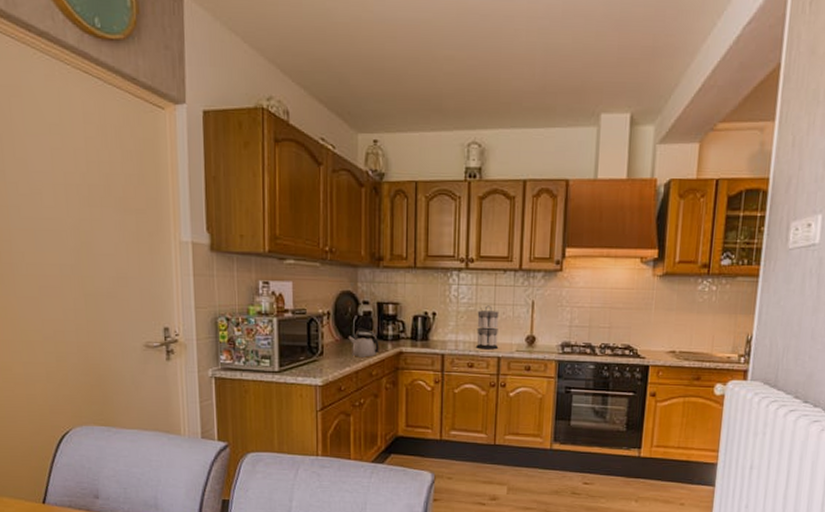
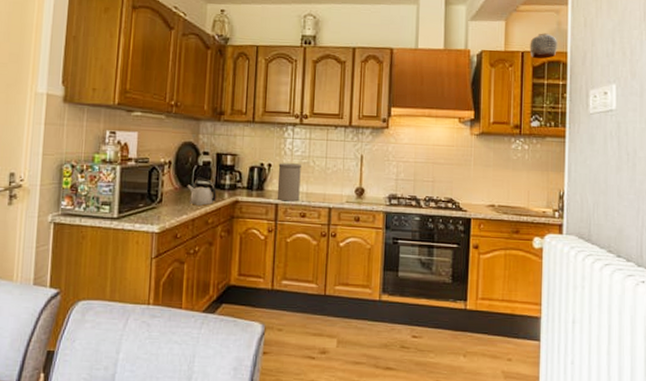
canister: none [443,311,468,352] -> present [277,163,301,202]
spice rack: present [476,305,499,350] -> none [308,158,330,201]
decorative jar: none [725,156,760,188] -> present [530,33,558,59]

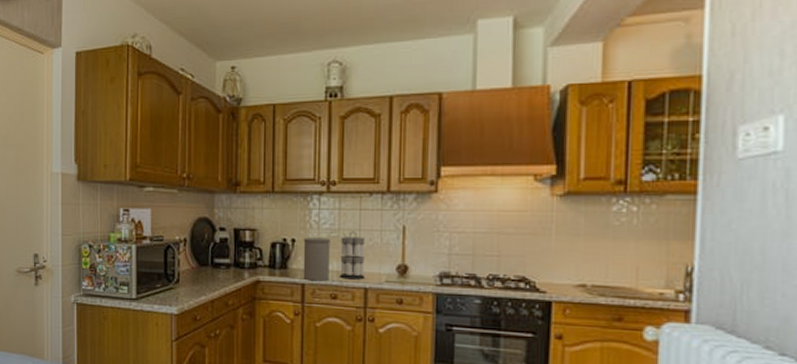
kettle: present [187,177,217,206] -> none [204,255,236,286]
spice rack: none [308,158,330,201] -> present [340,231,365,280]
decorative jar: present [530,33,558,59] -> none [641,52,688,89]

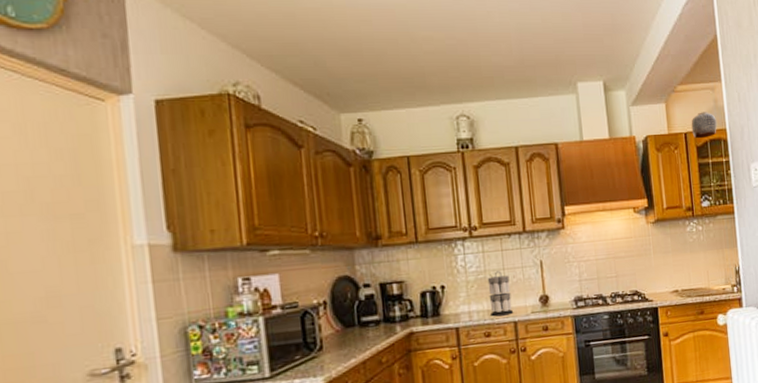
canister: present [303,237,330,282] -> none [452,280,482,324]
decorative jar: none [641,52,688,89] -> present [691,112,718,139]

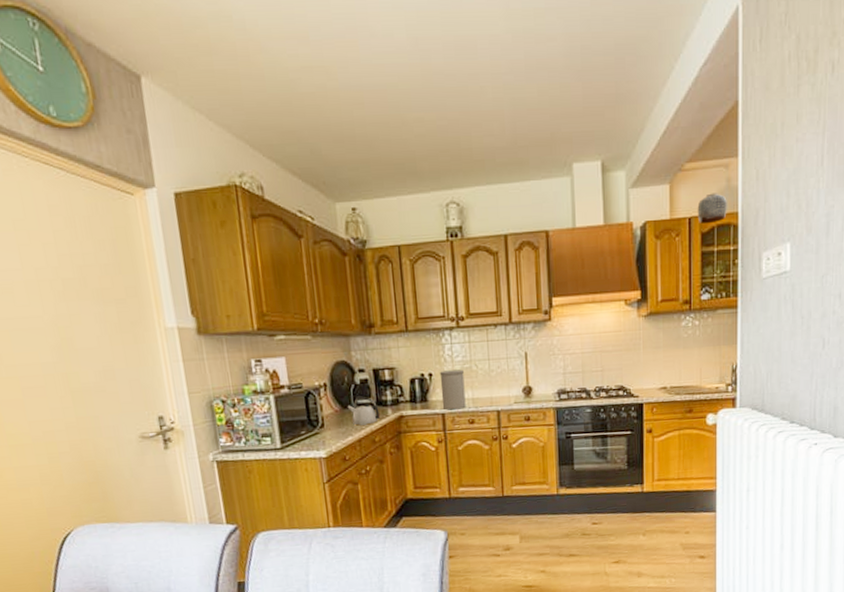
kettle: none [350,313,387,346] -> present [347,396,380,426]
canister: none [452,280,482,324] -> present [439,369,466,410]
spice rack: present [487,271,513,317] -> none [473,361,496,405]

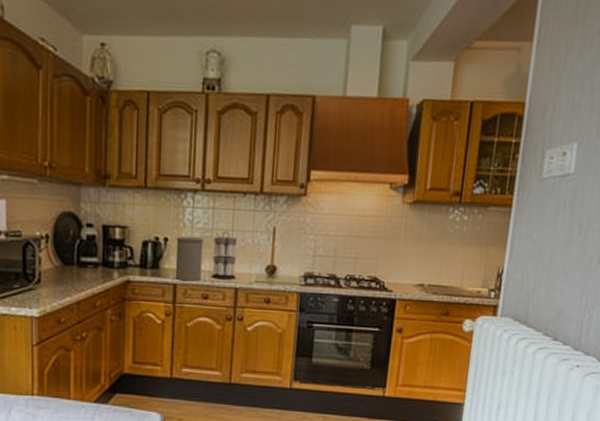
kettle: present [347,396,380,426] -> none [69,253,104,286]
spice rack: none [473,361,496,405] -> present [212,231,237,280]
decorative jar: present [697,193,728,224] -> none [480,77,516,111]

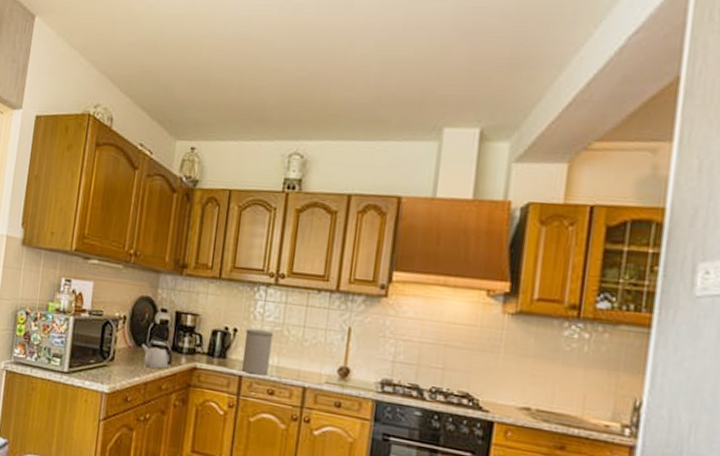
kettle: none [69,253,104,286] -> present [141,336,173,369]
spice rack: present [212,231,237,280] -> none [279,327,309,378]

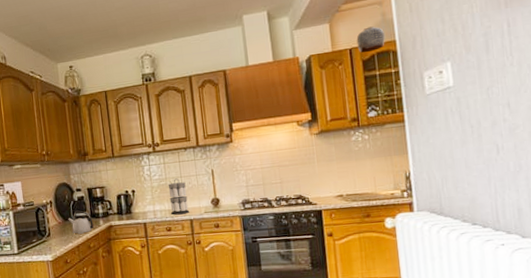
canister: present [241,328,273,376] -> none [140,186,164,220]
spice rack: none [279,327,309,378] -> present [168,178,189,215]
decorative jar: none [603,180,652,217] -> present [356,26,386,53]

